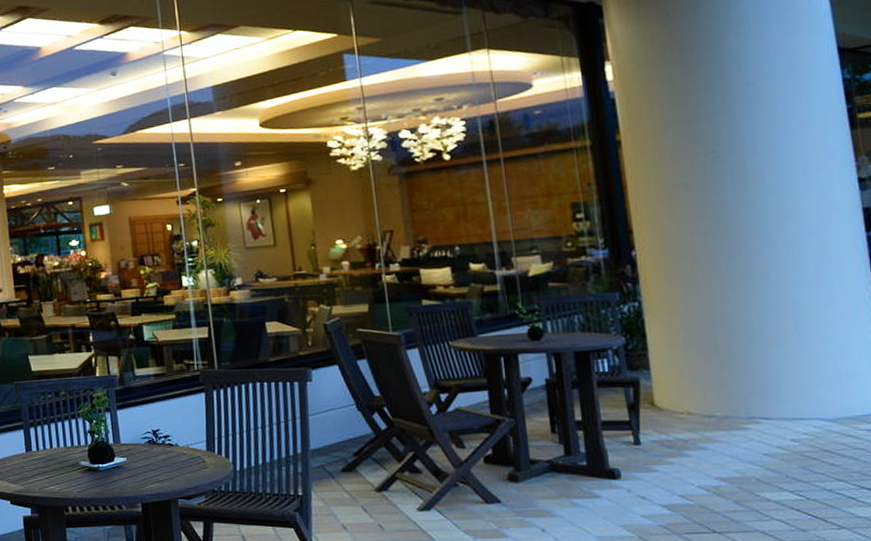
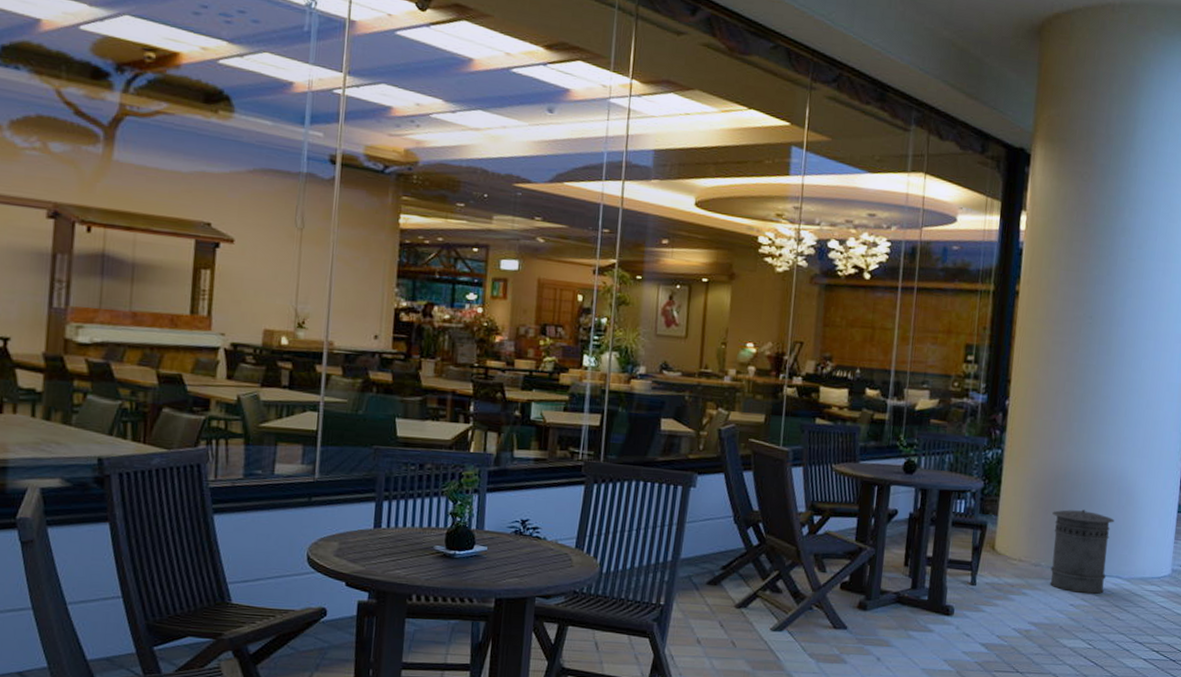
trash can: none [717,351,805,441] -> present [1050,510,1115,594]

